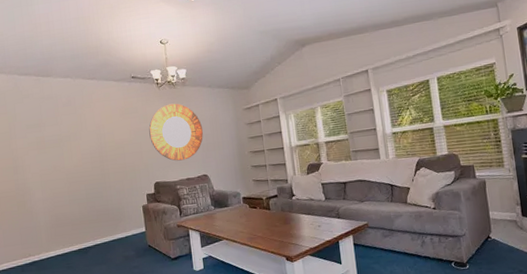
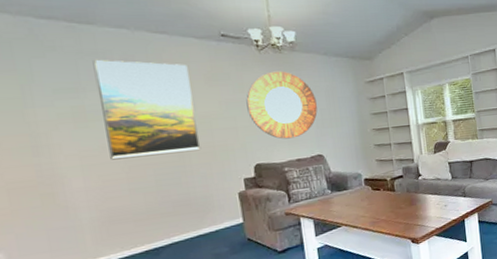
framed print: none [50,102,117,177] -> present [92,59,201,160]

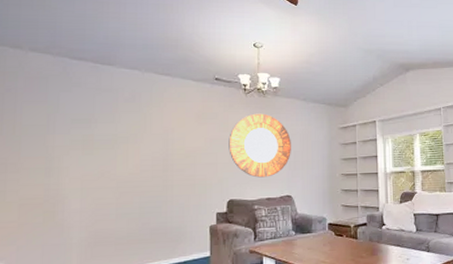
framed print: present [92,59,201,160] -> none [106,95,184,185]

